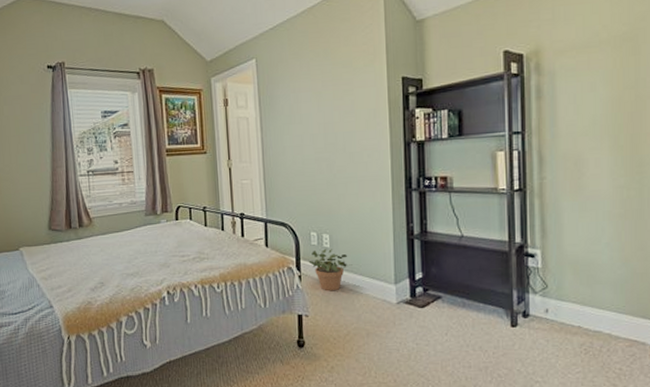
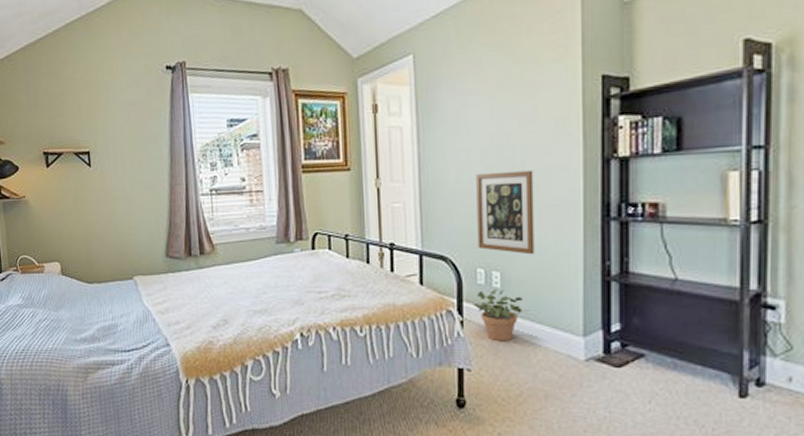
wall art: none [308,152,356,220] -> present [476,170,535,255]

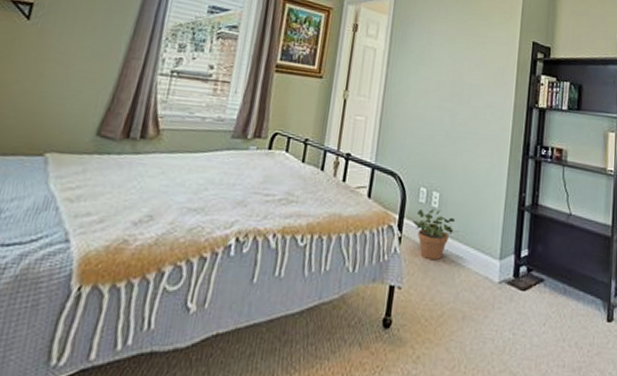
wall art: present [476,170,535,255] -> none [424,102,477,180]

